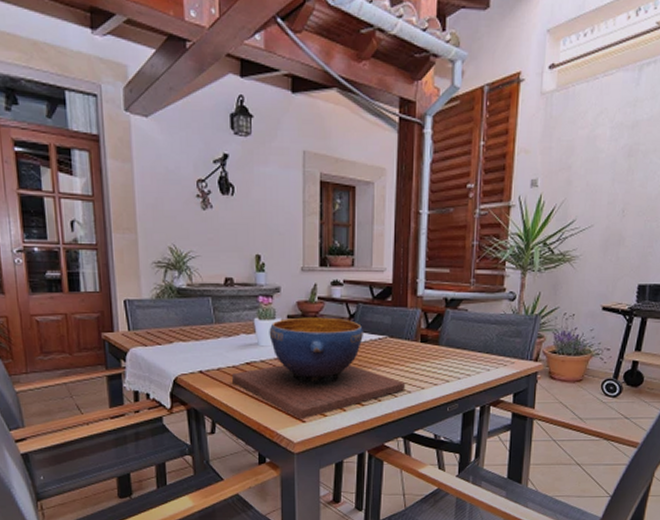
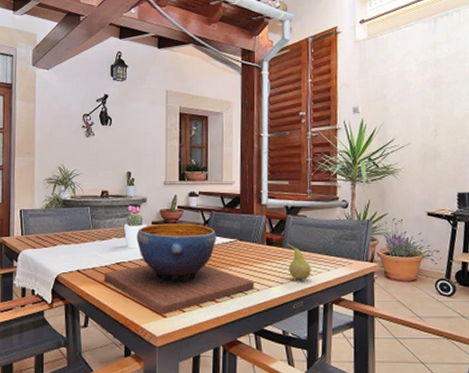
fruit: none [443,340,469,381] -> present [286,243,311,280]

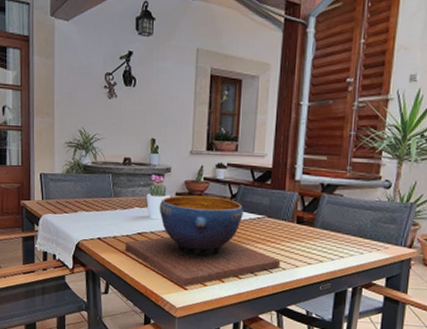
fruit: present [286,243,311,280] -> none [318,222,343,262]

